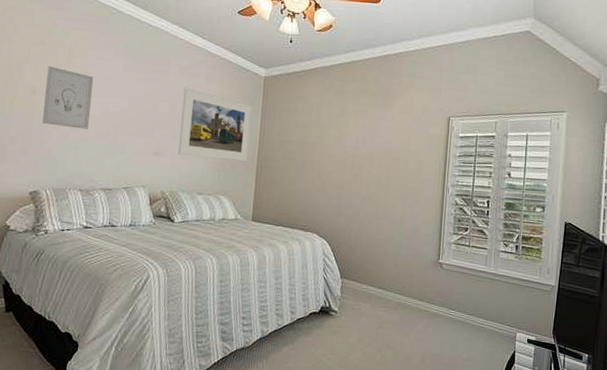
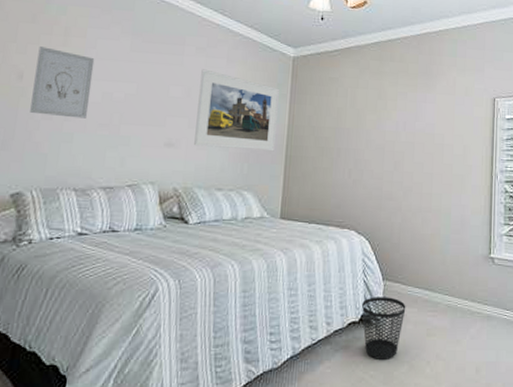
wastebasket: none [322,292,361,346] -> present [362,297,406,359]

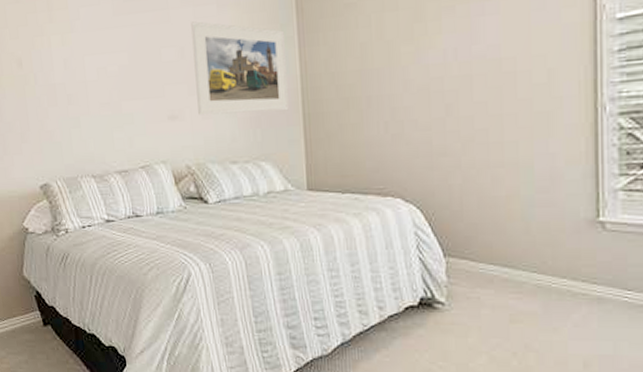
wall art: present [30,46,95,119] -> none [28,27,87,102]
wastebasket: present [362,297,406,359] -> none [420,276,479,349]

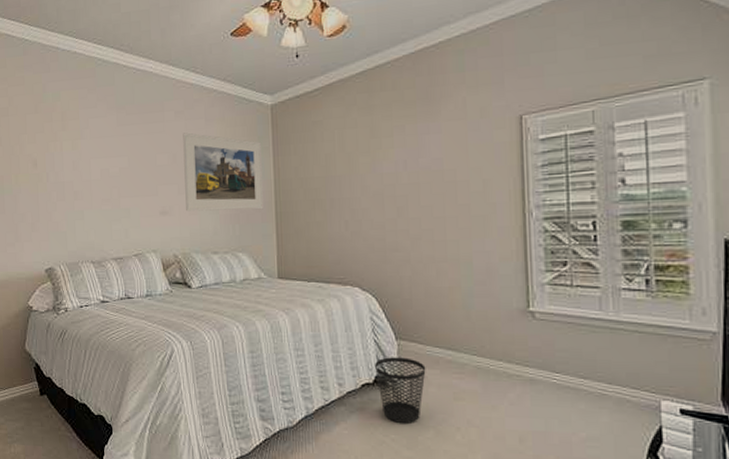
wastebasket: none [420,276,479,349] -> present [375,357,426,423]

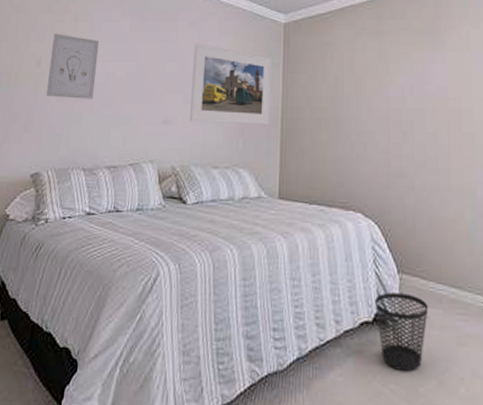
wall art: none [44,134,92,197] -> present [46,34,100,99]

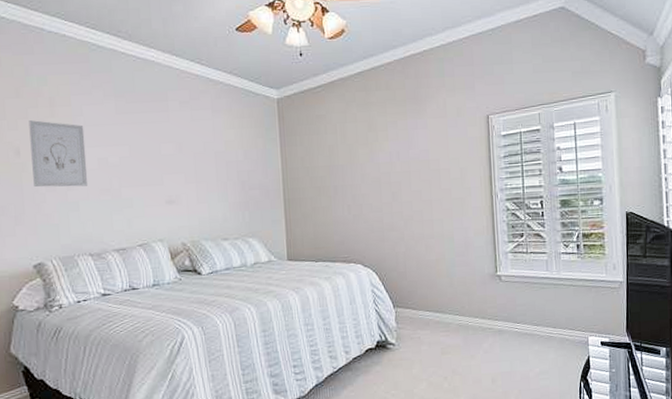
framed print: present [190,43,273,125] -> none [188,122,272,200]
wastebasket: present [375,292,429,371] -> none [376,322,419,380]

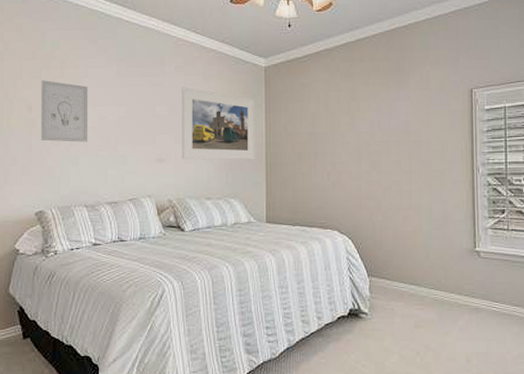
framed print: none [188,122,272,200] -> present [182,87,256,160]

